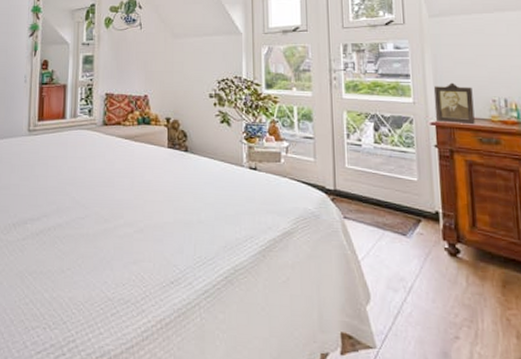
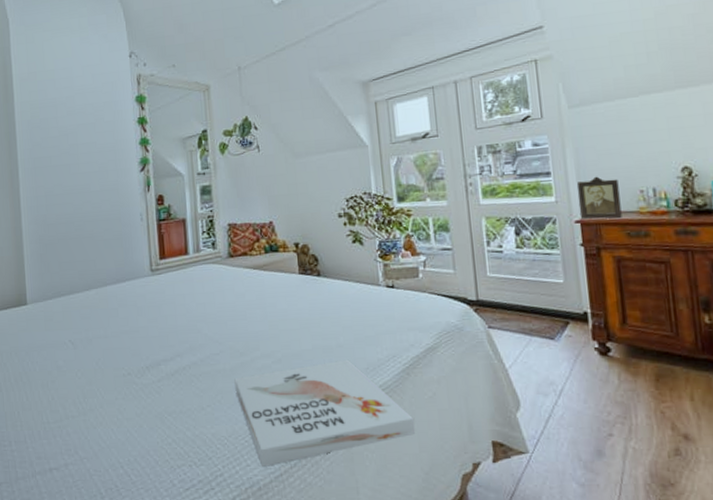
book: none [96,235,267,337] -> present [234,359,416,467]

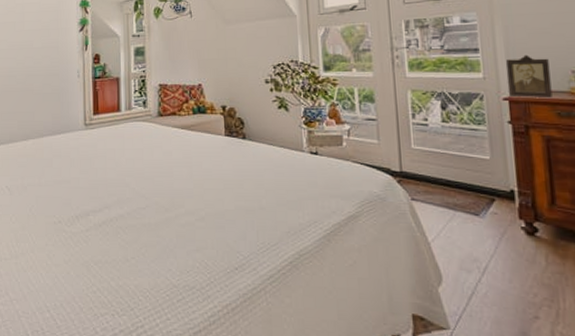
book: present [234,359,416,467] -> none [159,222,335,322]

